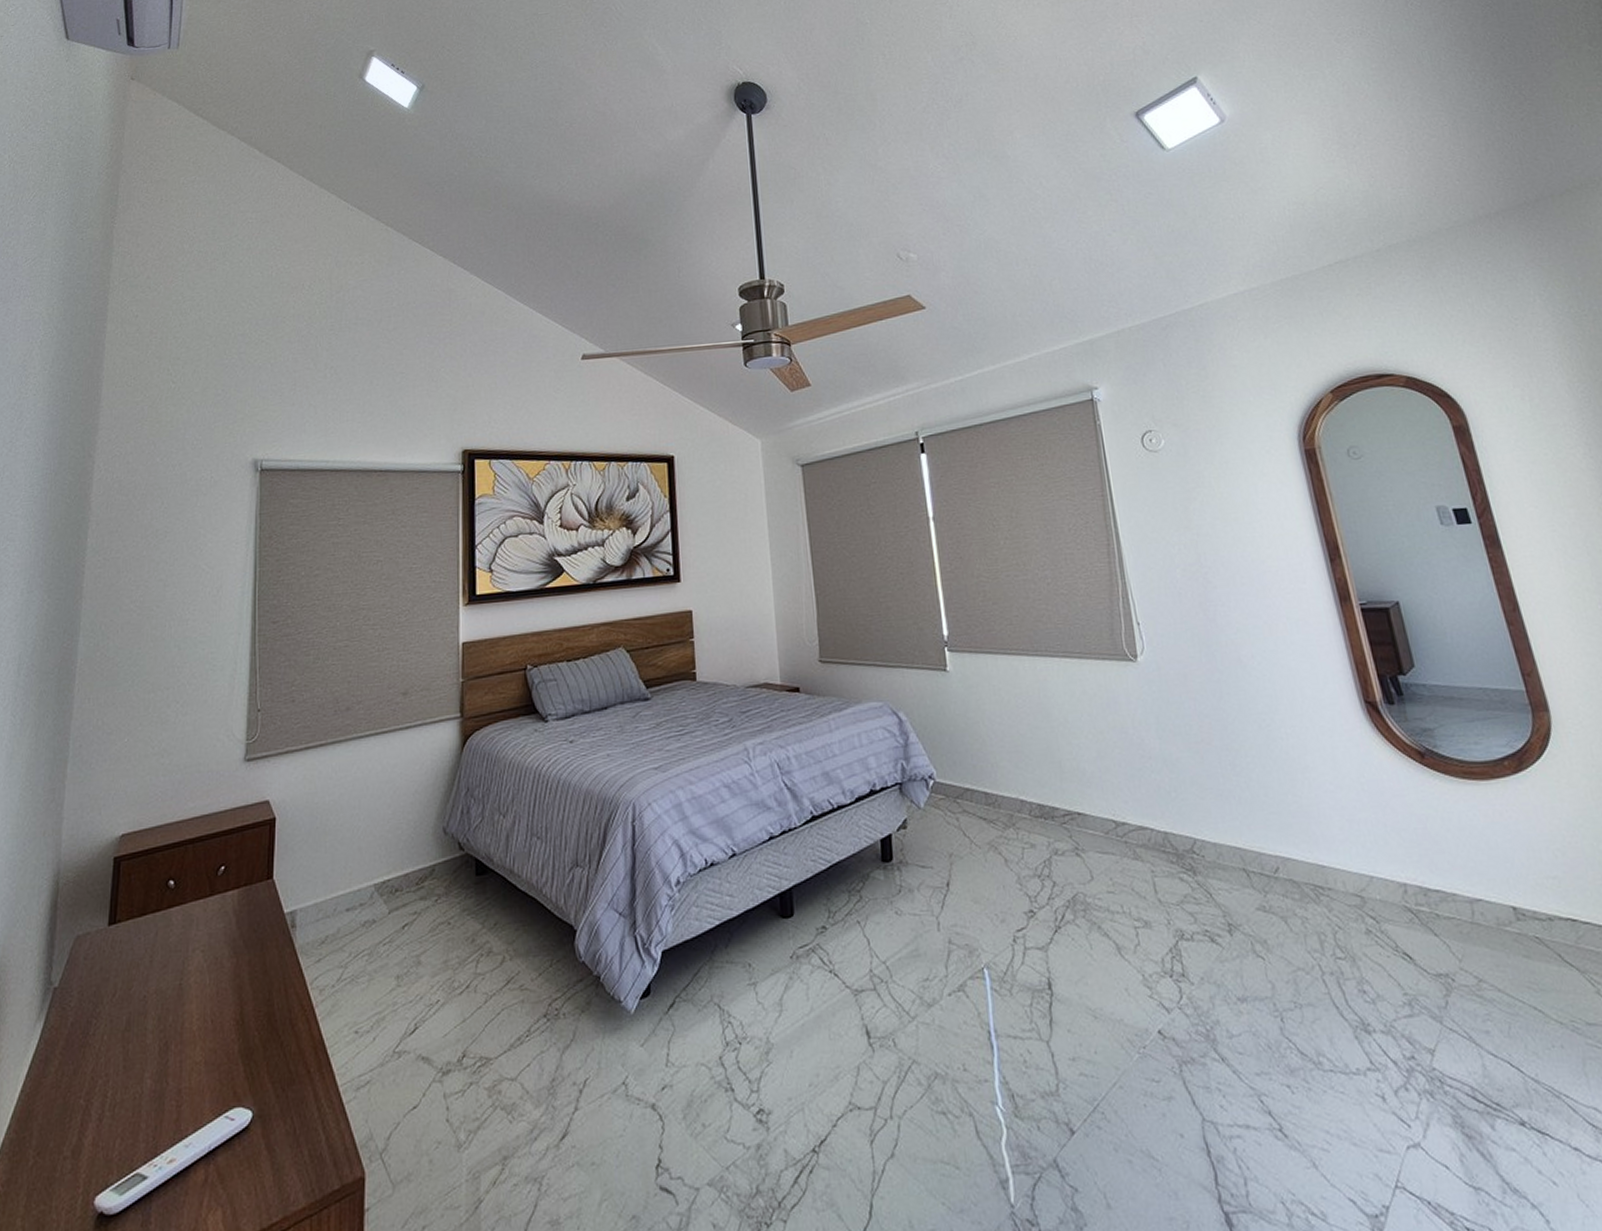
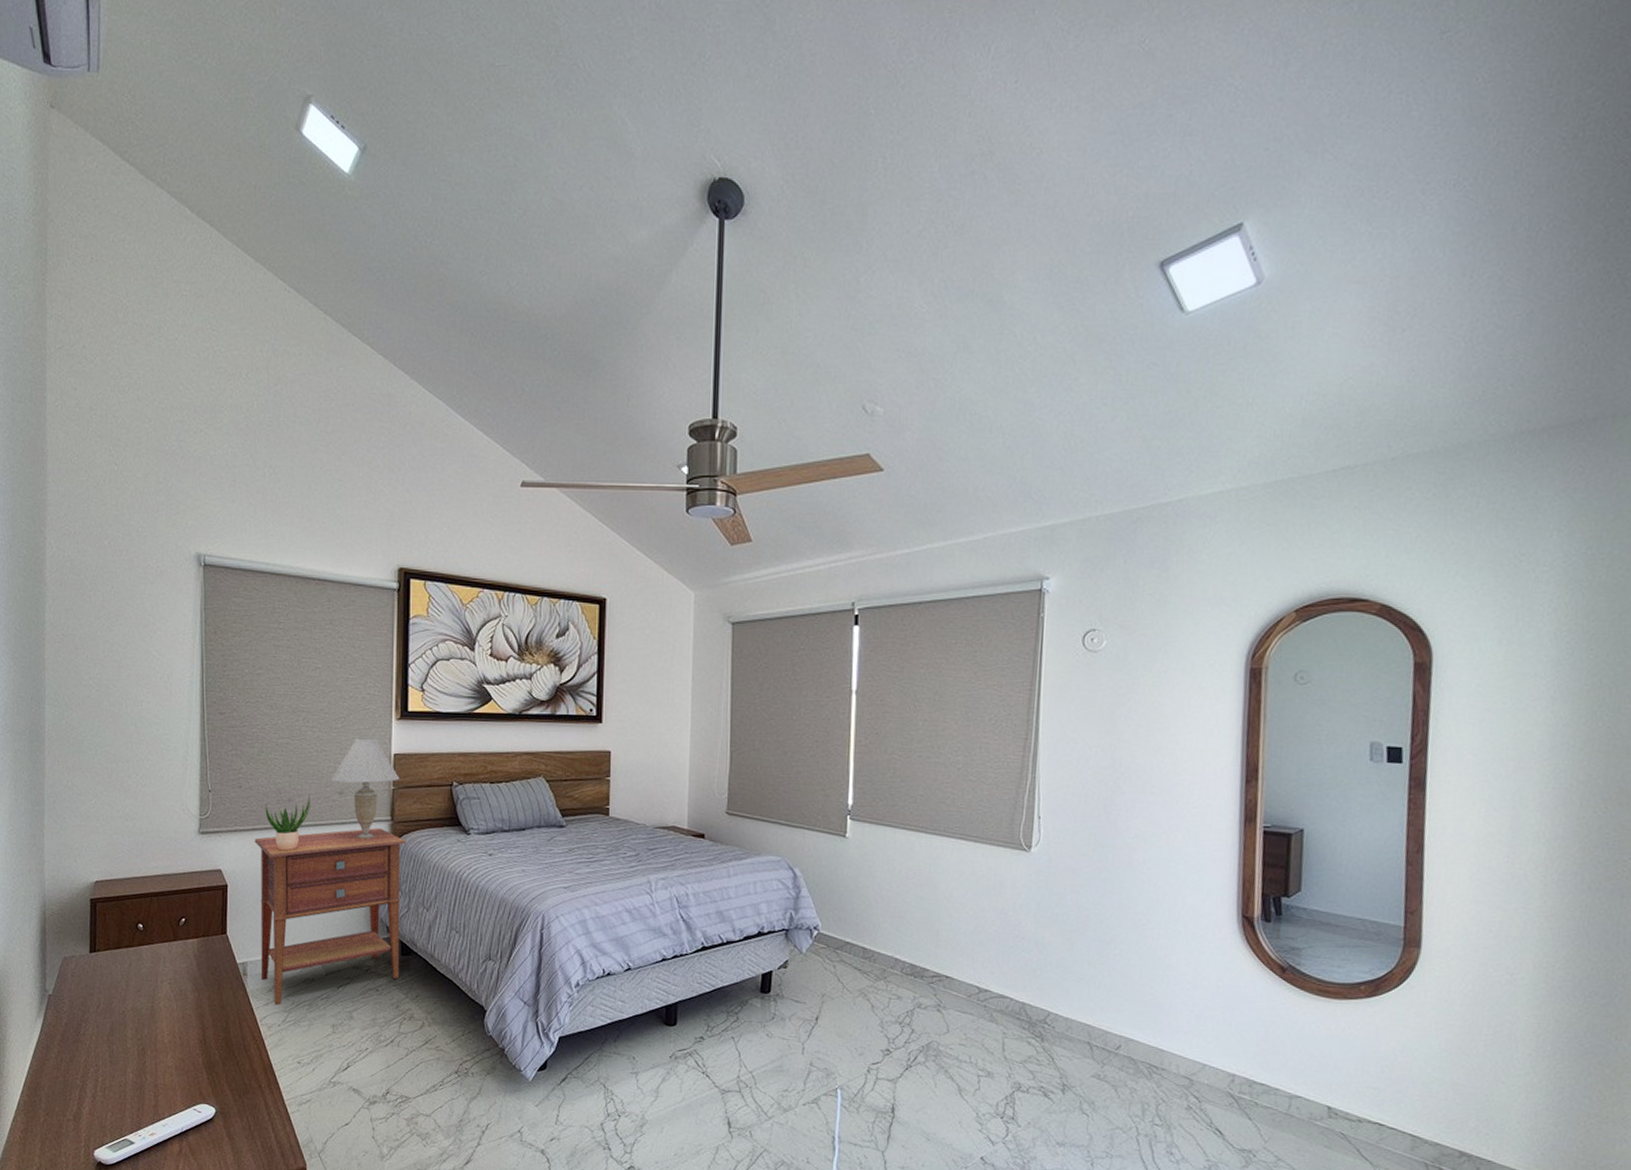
nightstand: none [307,727,478,961] -> present [254,827,406,1006]
potted plant: none [320,698,371,769] -> present [265,793,310,851]
table lamp: none [394,628,469,743] -> present [331,738,399,839]

